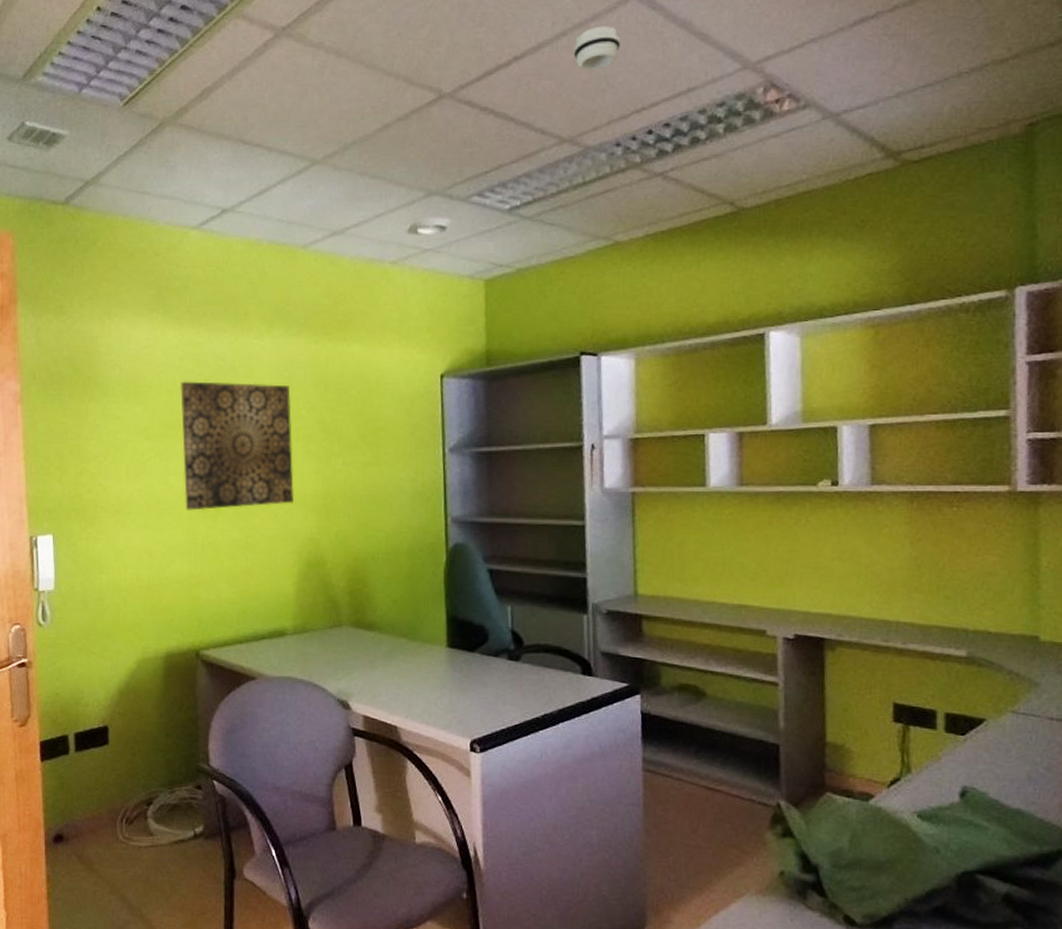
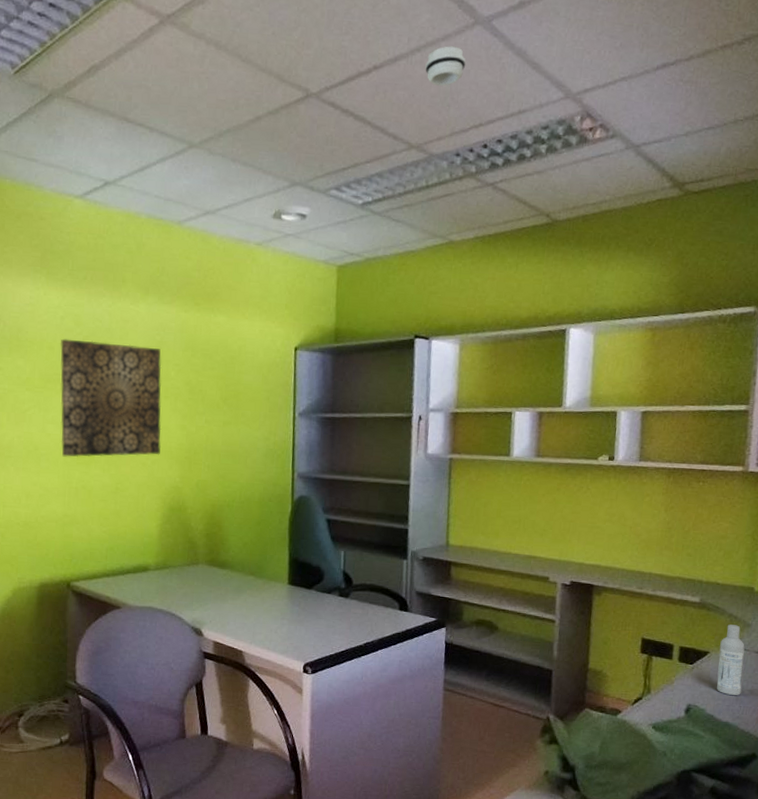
bottle: none [999,684,1035,774] -> present [717,624,745,695]

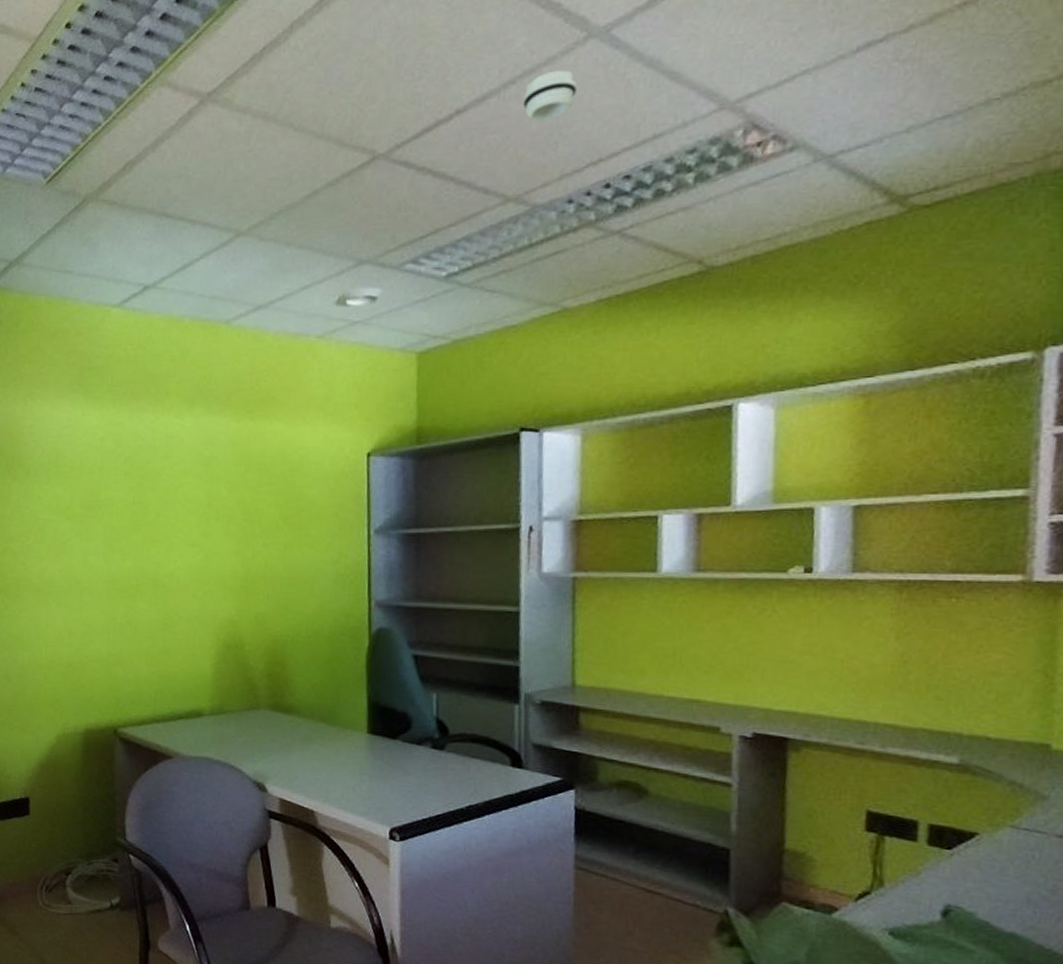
wall art: present [60,339,162,457] -> none [101,461,213,591]
bottle: present [717,624,745,695] -> none [993,795,1039,896]

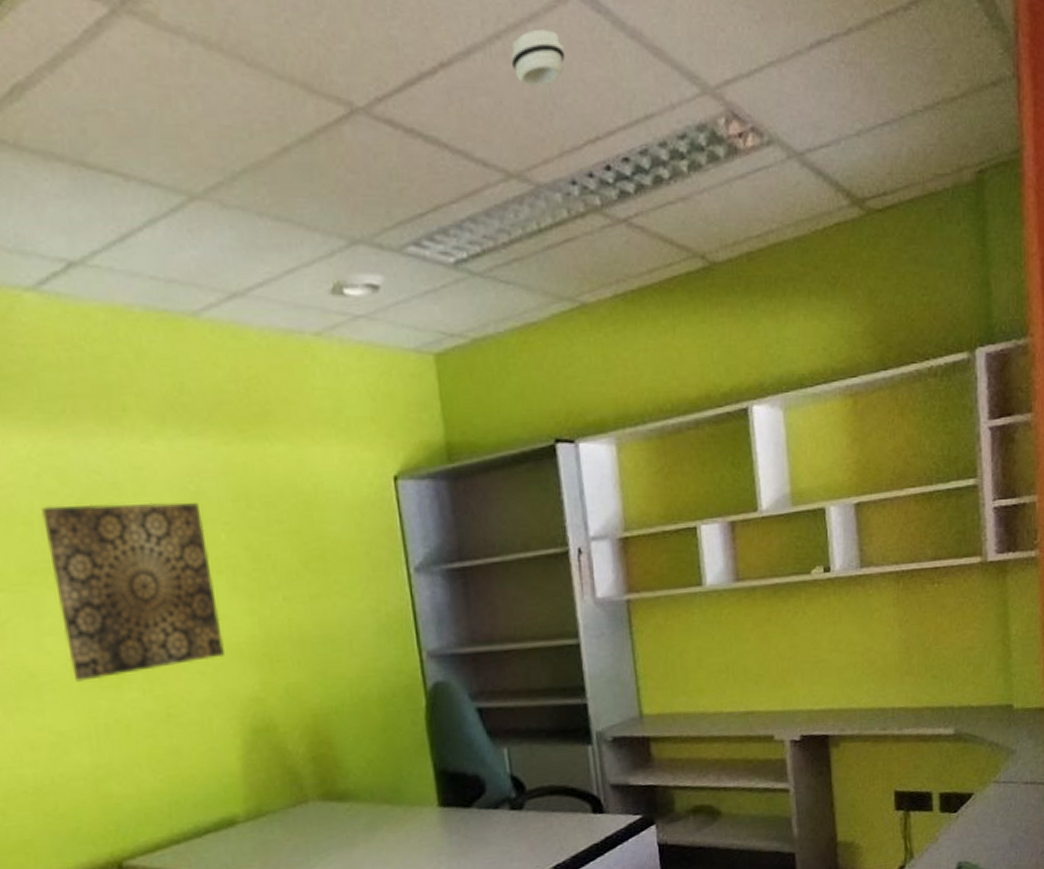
wall art: none [101,461,213,591] -> present [41,502,225,682]

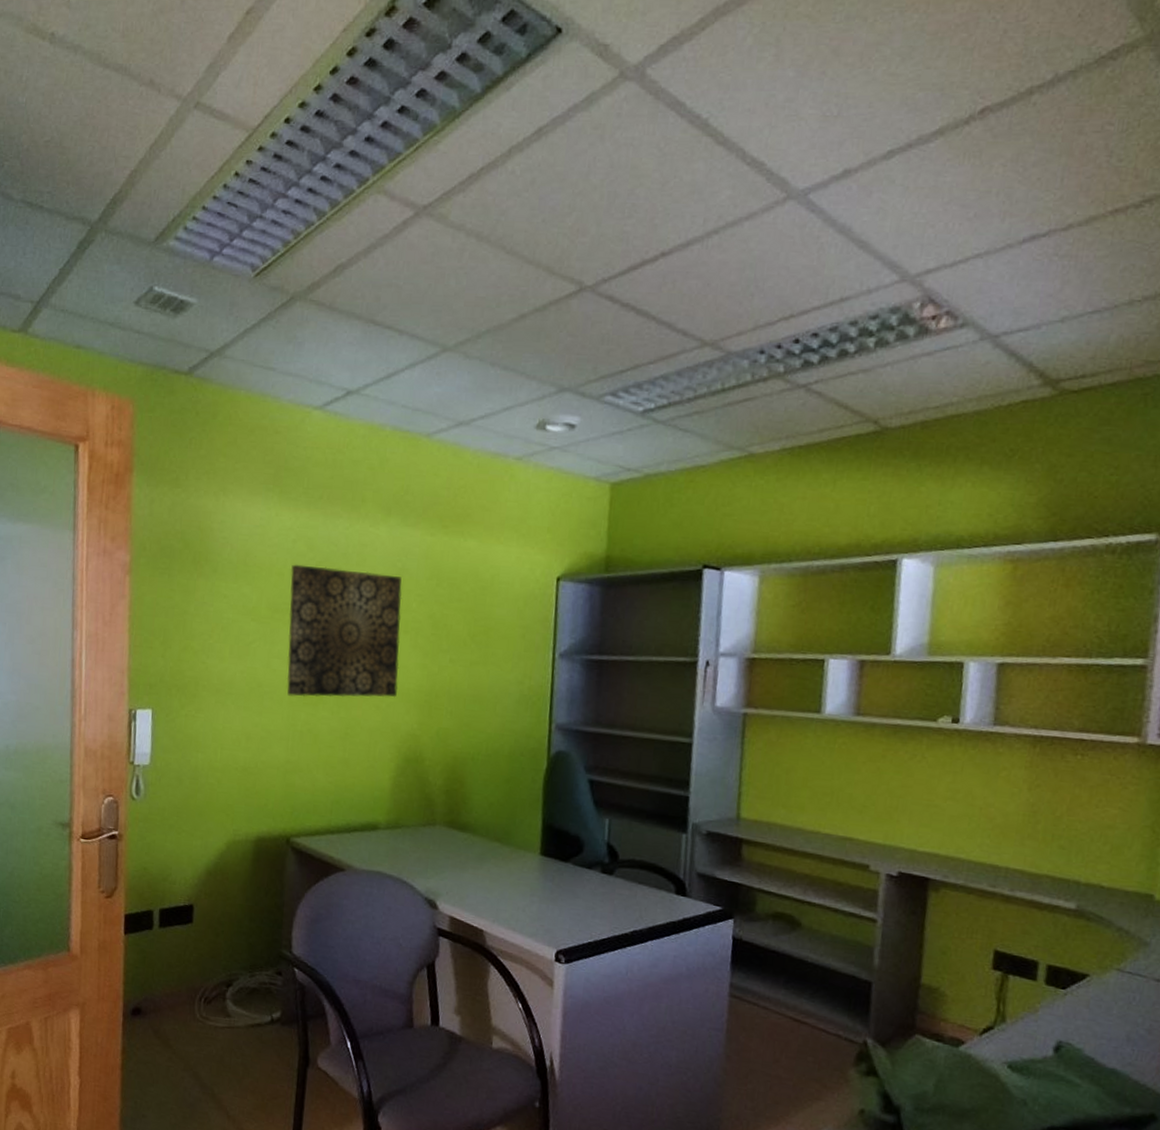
smoke detector: present [510,29,566,86] -> none [723,226,775,272]

